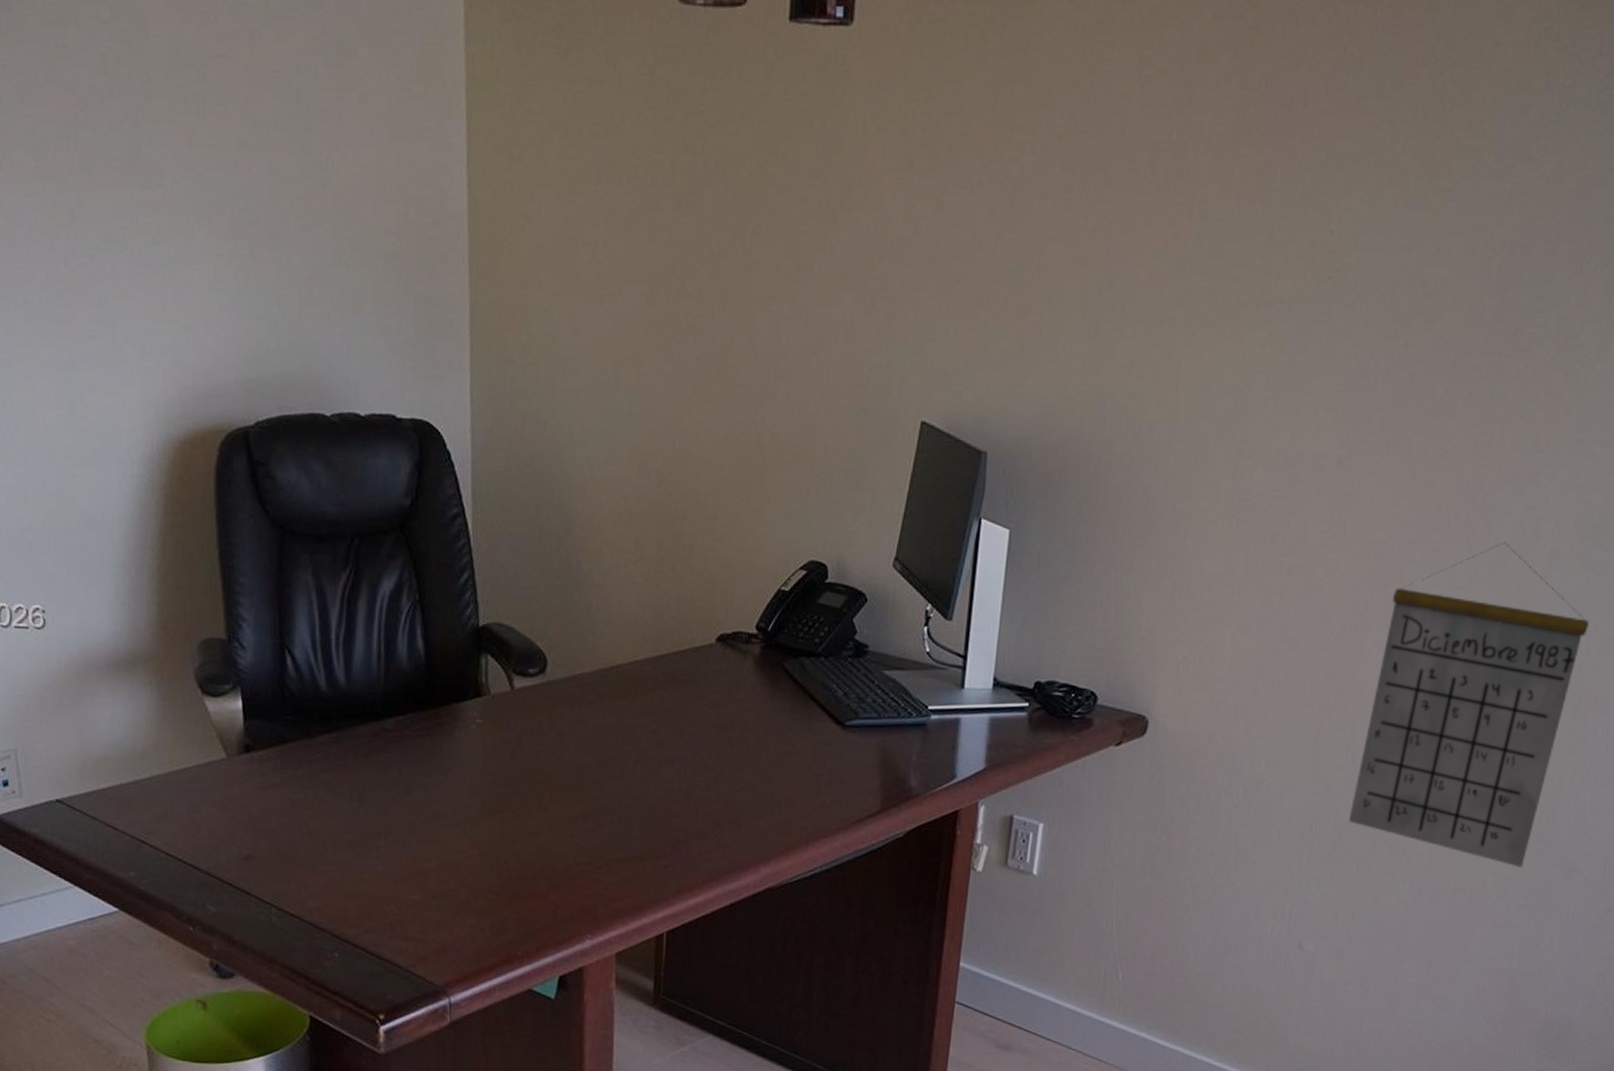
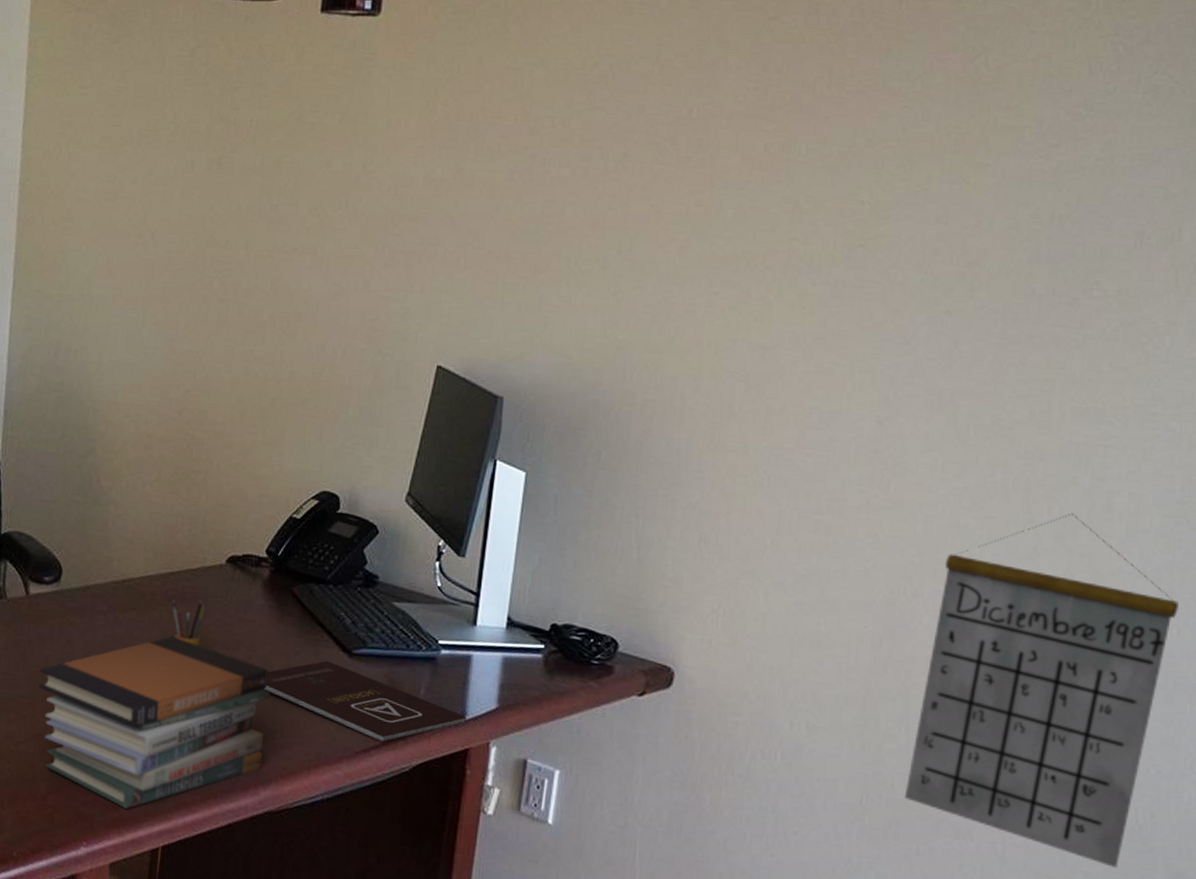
book stack: none [530,721,766,898] -> present [38,636,270,809]
pencil box: none [663,681,697,729] -> present [172,598,206,646]
book: none [759,734,956,811] -> present [263,660,466,743]

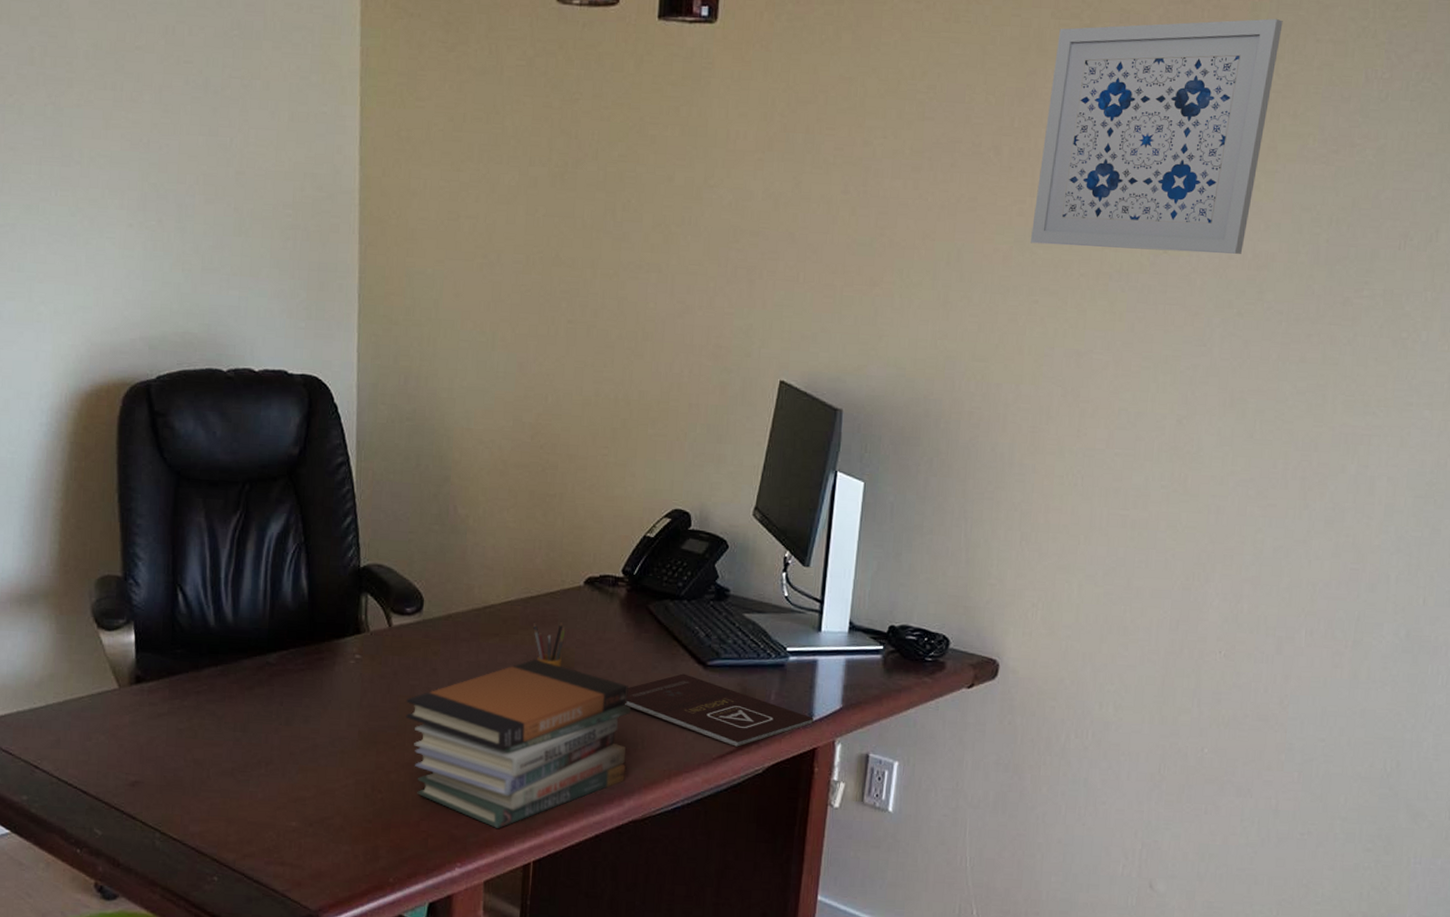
wall art: none [709,9,992,250] -> present [1030,18,1283,255]
calendar: present [904,513,1180,868] -> none [1195,498,1426,812]

